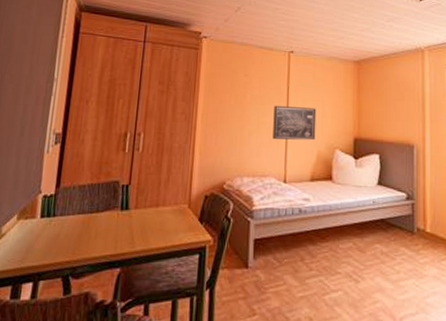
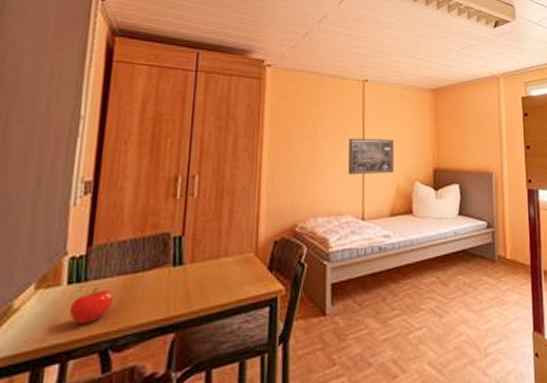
fruit: none [41,222,75,252] -> present [69,287,114,324]

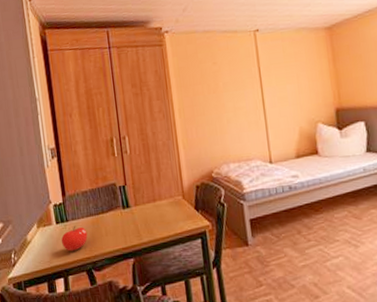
wall art: present [348,138,394,175] -> none [248,85,295,124]

